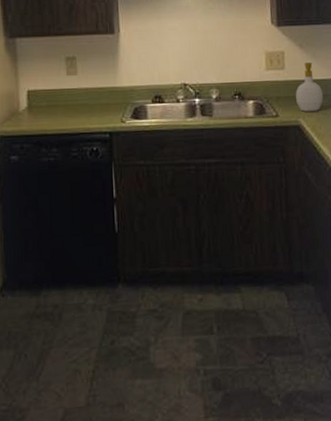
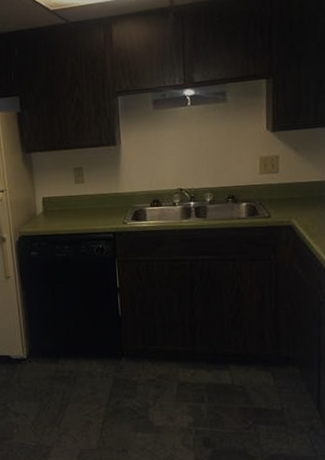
soap bottle: present [296,62,324,112] -> none [289,165,318,213]

